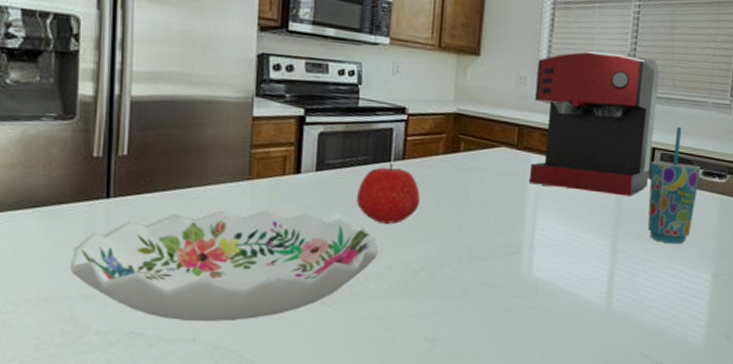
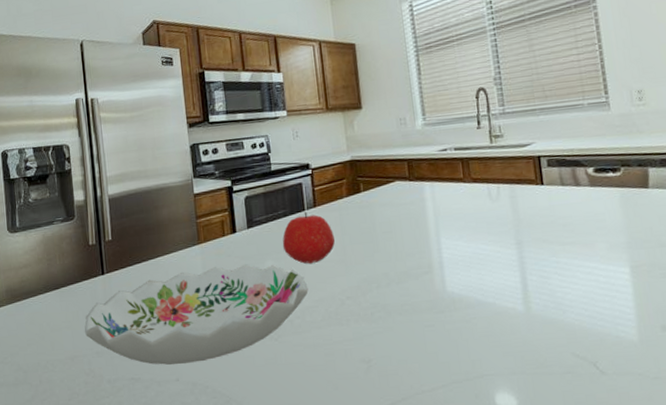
coffee maker: present [528,51,660,197] -> none [413,77,541,209]
cup: present [647,127,701,245] -> none [539,133,596,243]

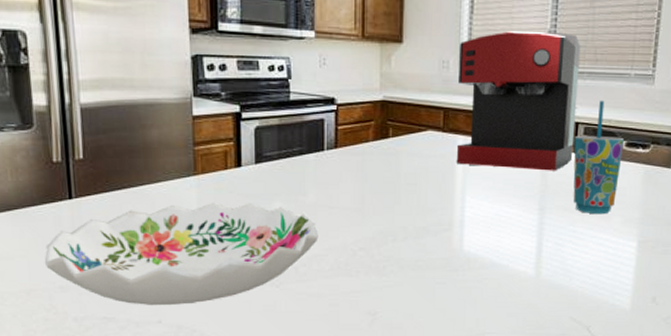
apple: present [282,212,335,264] -> none [294,152,353,210]
coffee maker: none [413,77,541,209] -> present [456,31,581,171]
cup: none [539,133,596,243] -> present [573,101,625,215]

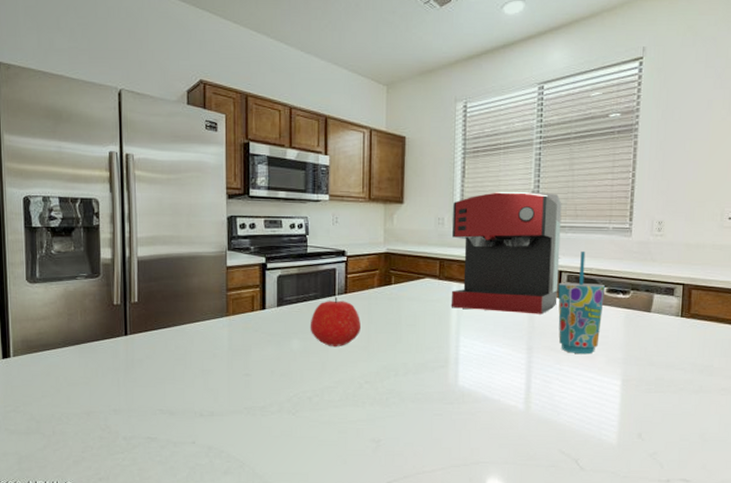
decorative bowl: present [44,203,319,306] -> none [102,340,330,429]
apple: none [294,152,353,210] -> present [310,297,360,347]

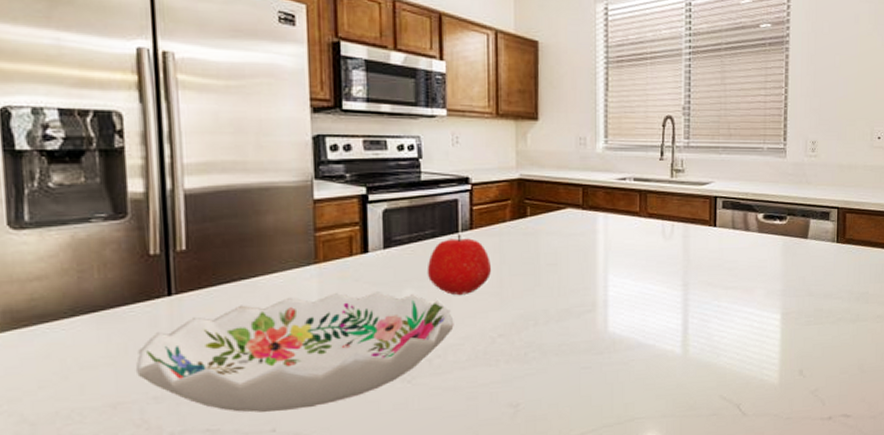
decorative bowl: none [102,340,330,429] -> present [135,292,454,413]
coffee maker: present [451,192,562,314] -> none [596,108,715,246]
cup: present [558,252,606,355] -> none [713,175,762,288]

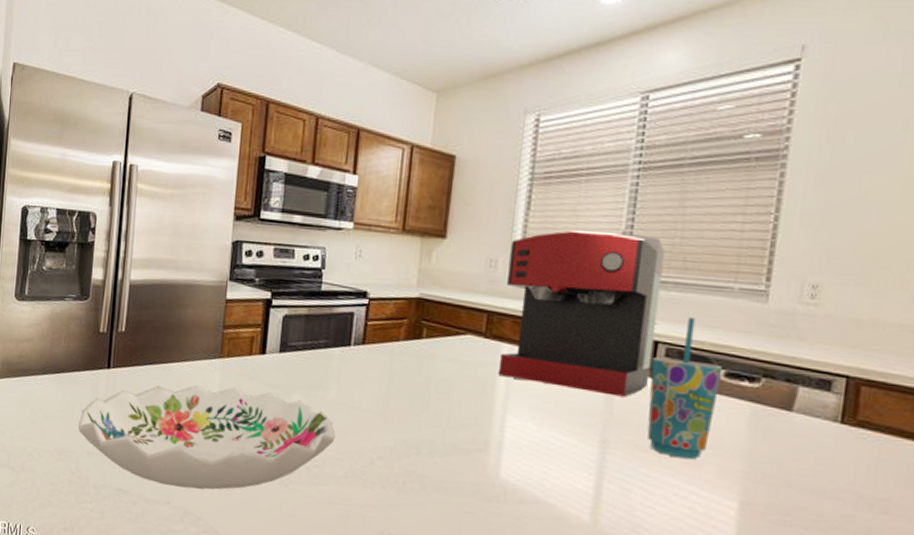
apple: present [427,234,491,296] -> none [315,347,379,410]
coffee maker: none [596,108,715,246] -> present [498,230,665,397]
cup: none [713,175,762,288] -> present [647,318,724,460]

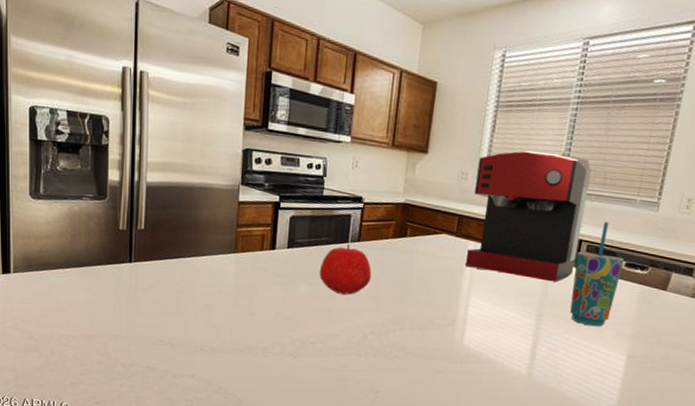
decorative bowl: present [77,384,336,490] -> none [103,276,336,364]
apple: none [315,347,379,410] -> present [319,244,372,295]

